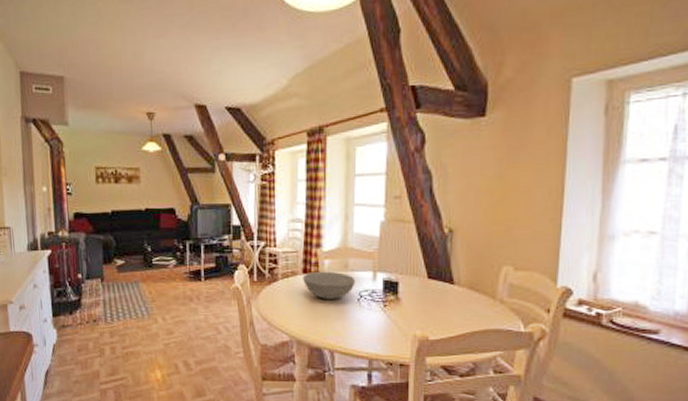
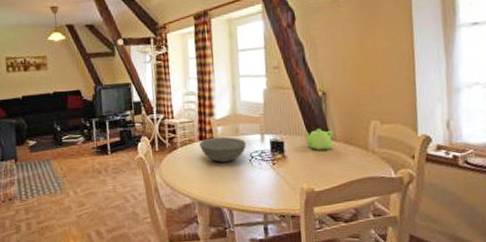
teapot: none [422,270,457,295] -> present [303,128,333,150]

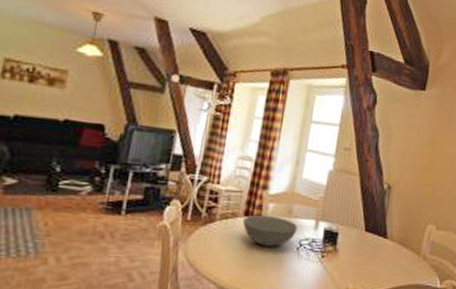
teapot: present [303,128,333,150] -> none [361,223,390,249]

